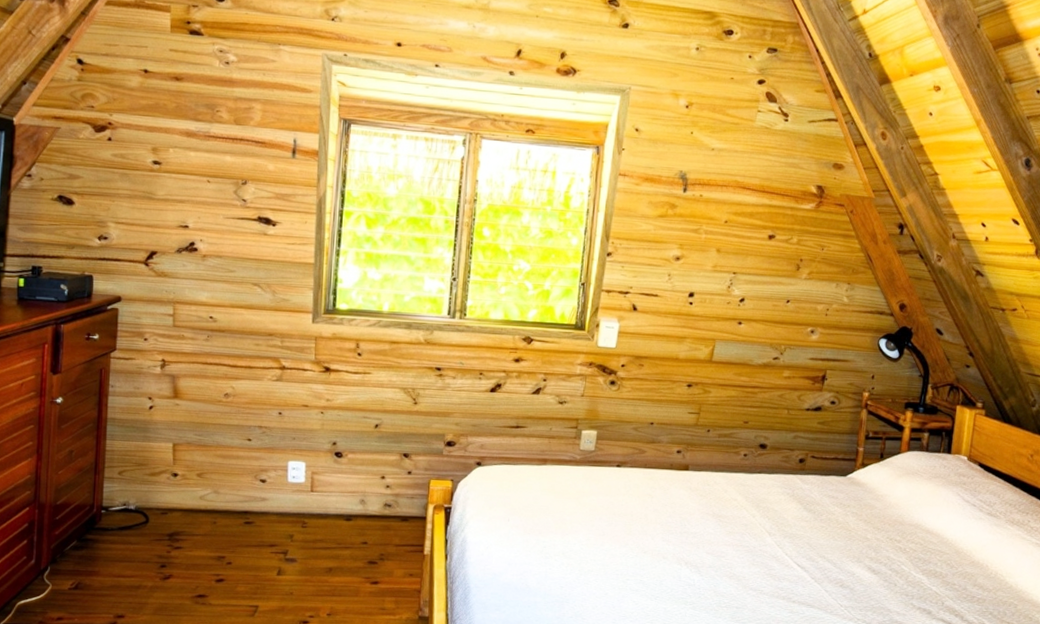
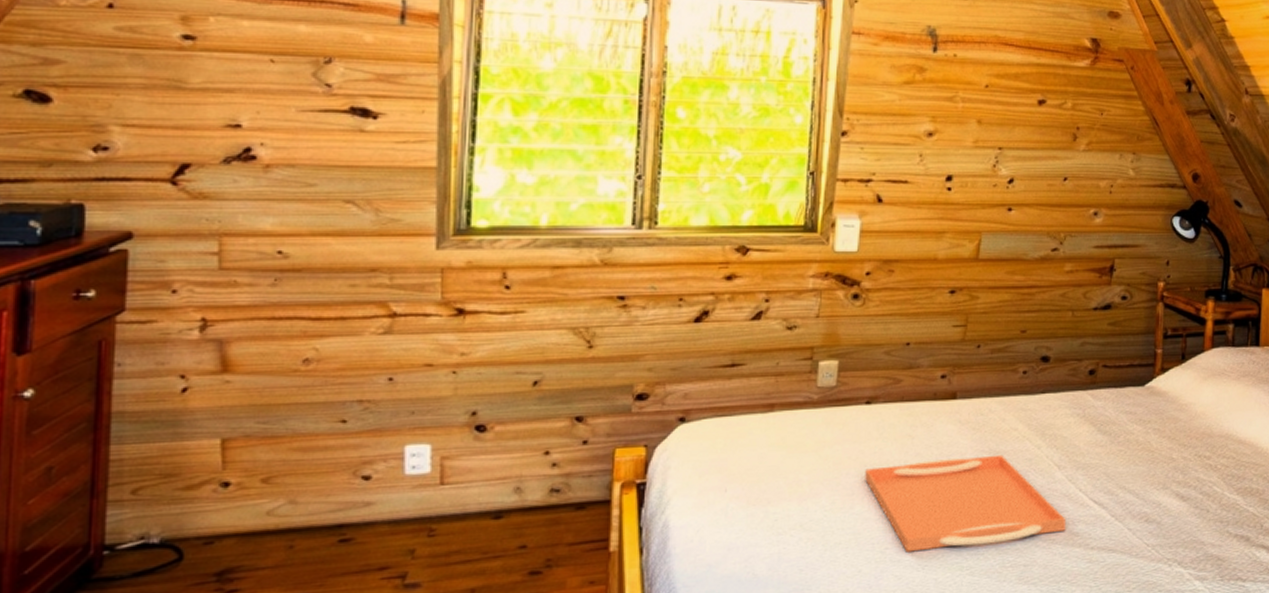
serving tray: none [613,516,774,588] -> present [865,454,1067,553]

